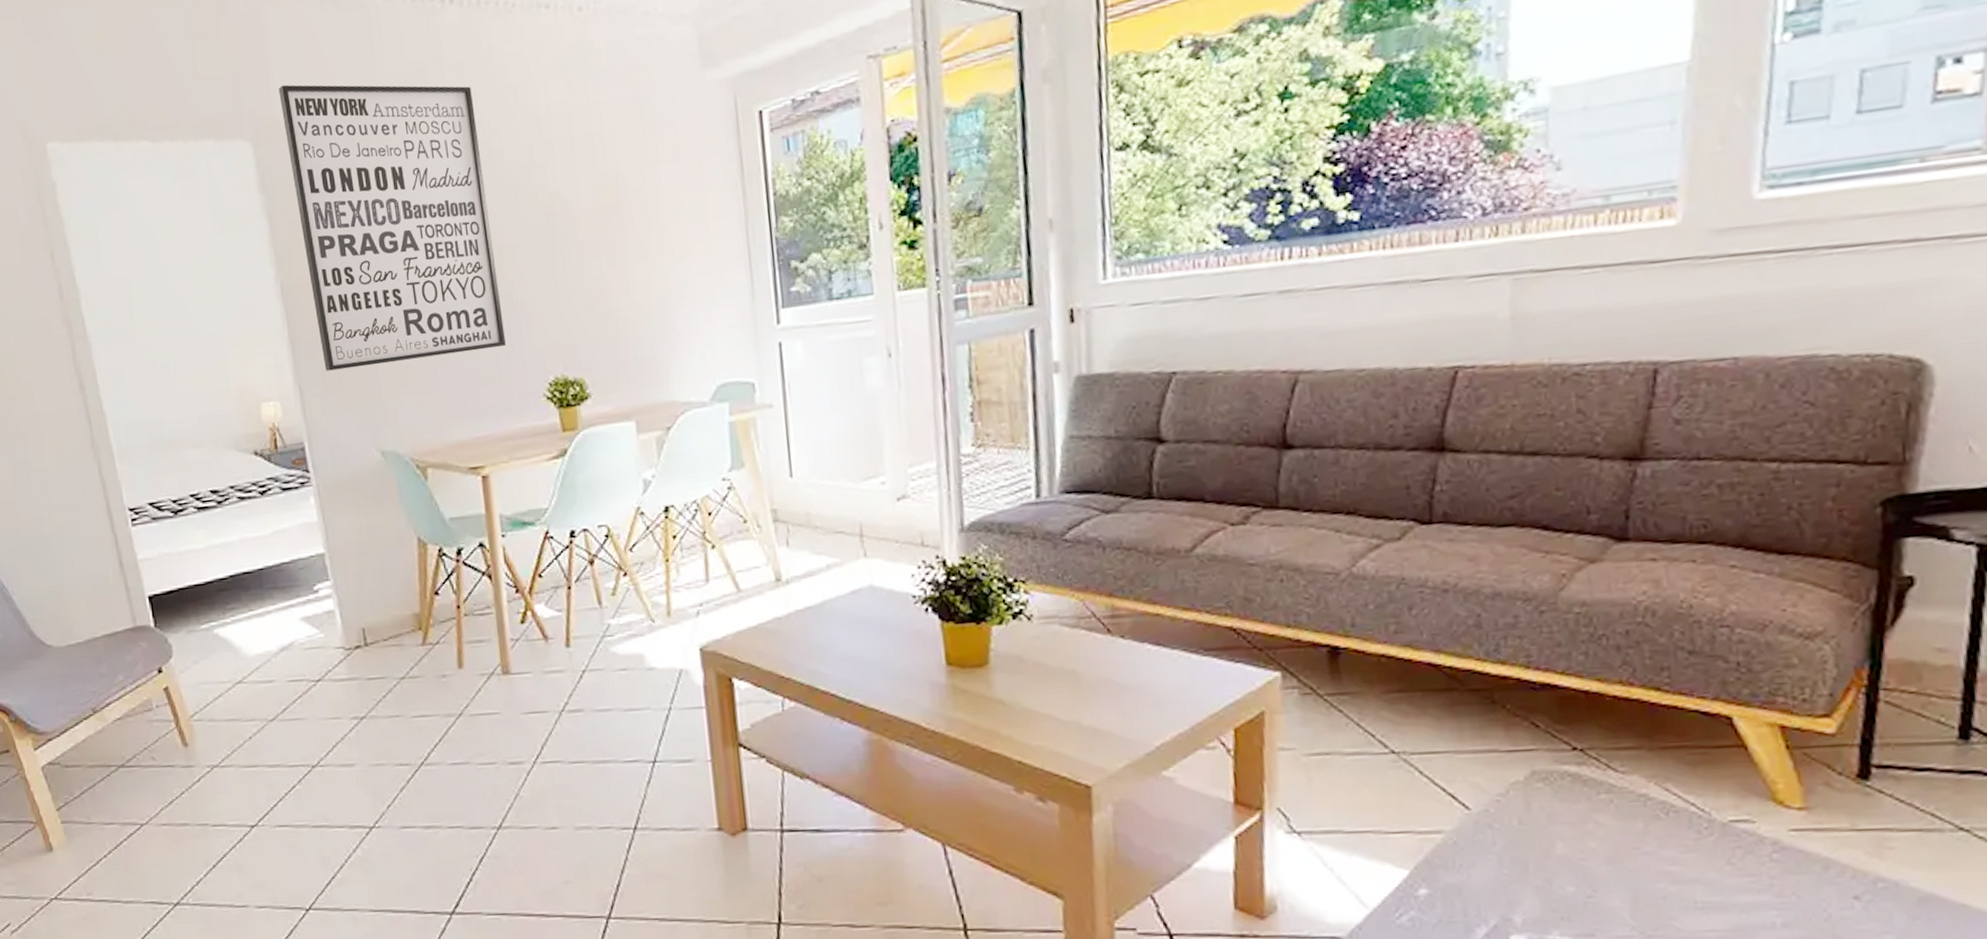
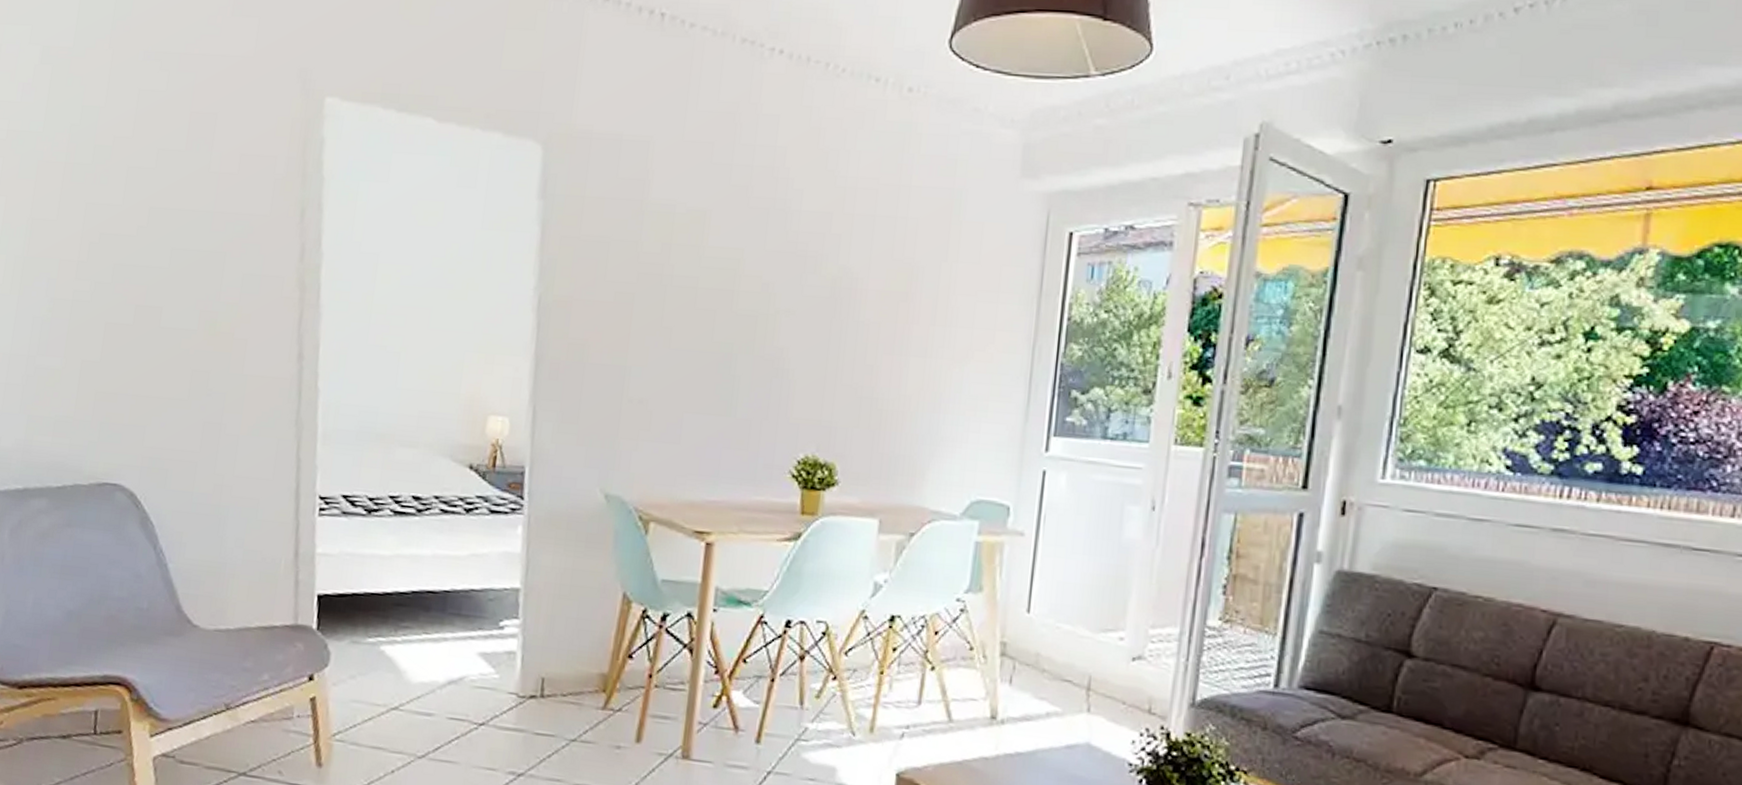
wall art: present [278,84,506,371] -> none [565,95,783,412]

